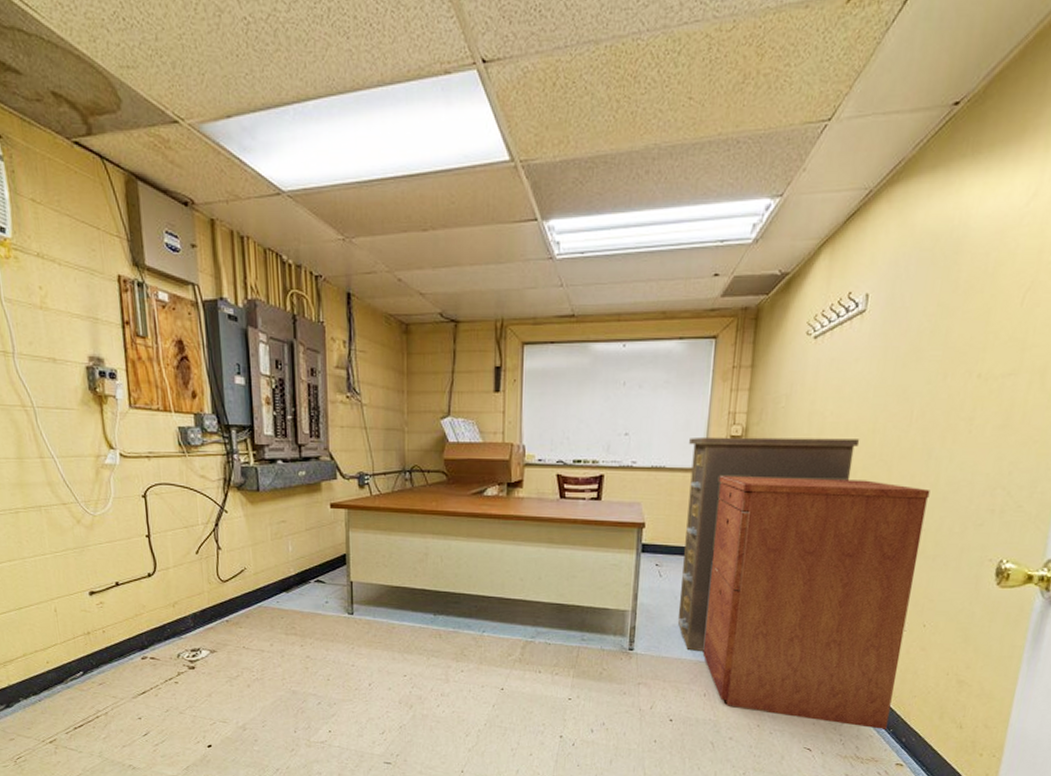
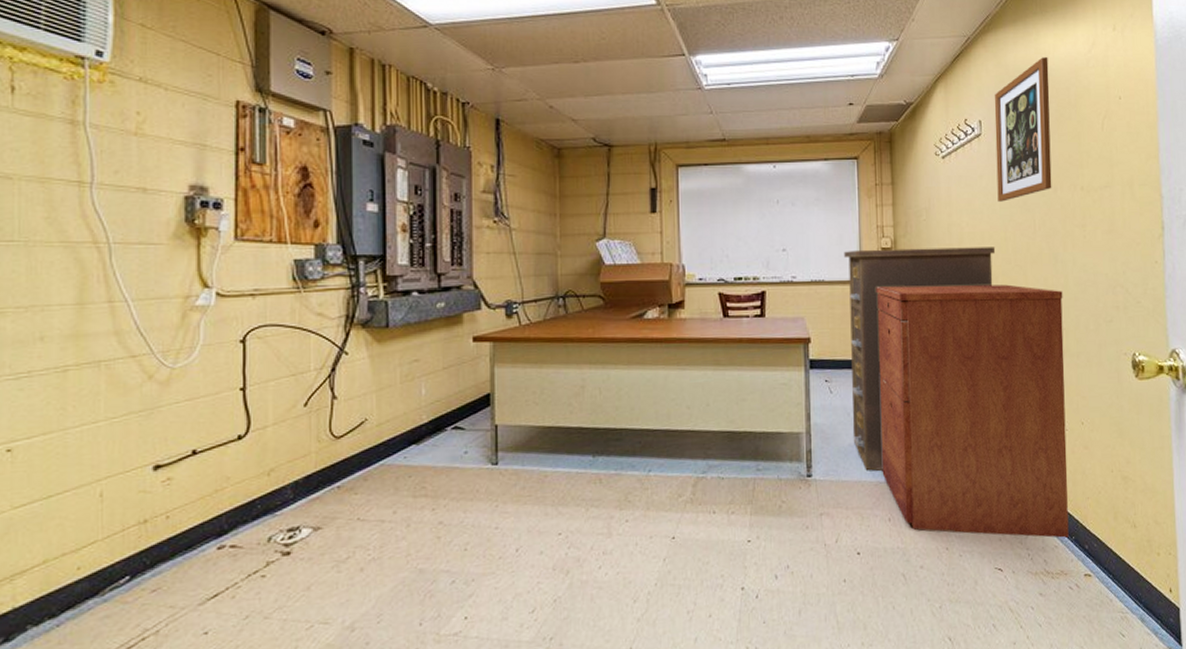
wall art: none [872,214,970,389] -> present [994,57,1052,202]

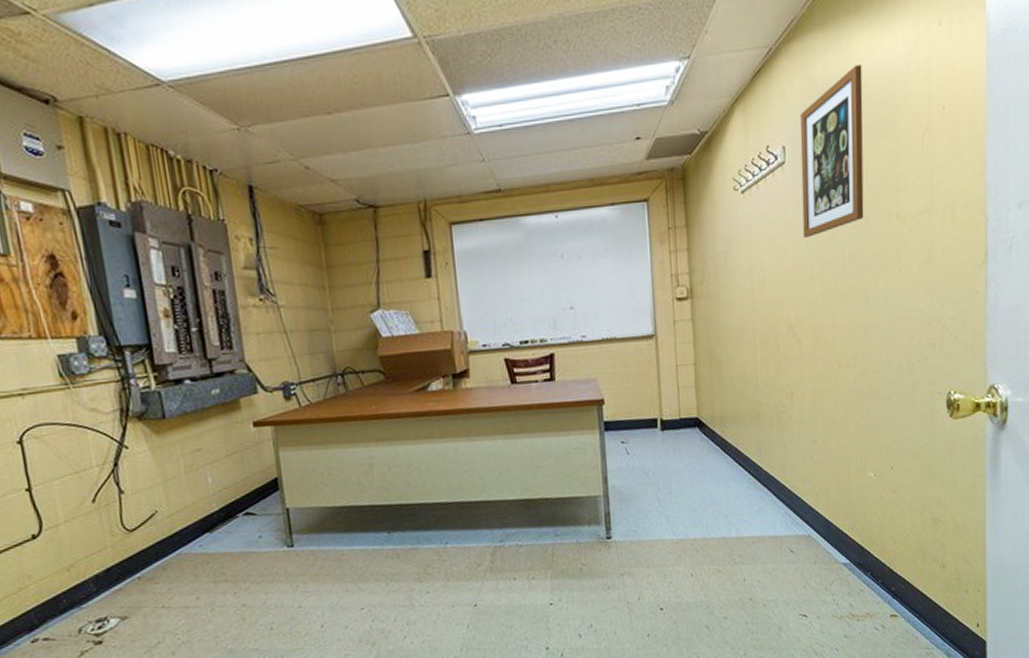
filing cabinet: present [844,247,996,471] -> none [636,288,801,529]
filing cabinet: present [876,284,1069,538] -> none [672,328,875,584]

